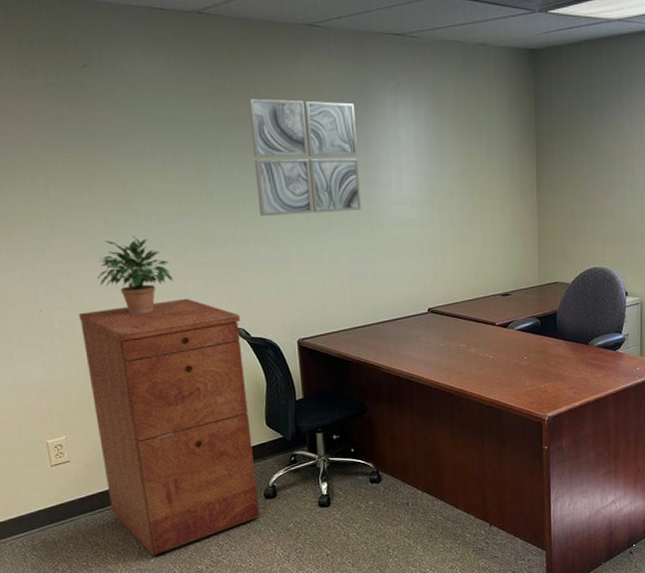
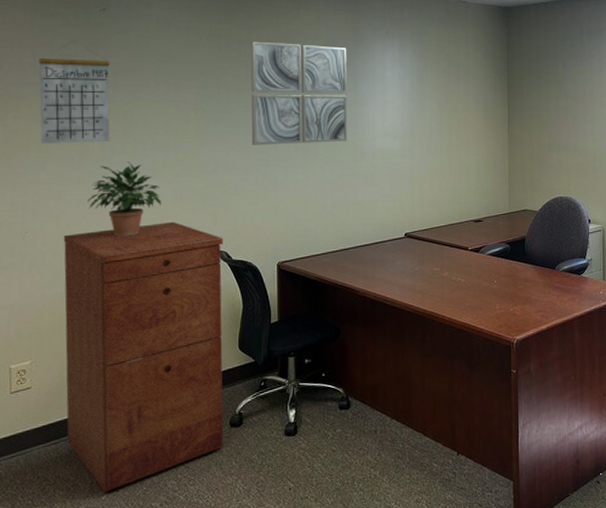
calendar: none [25,103,111,219] -> present [39,41,110,145]

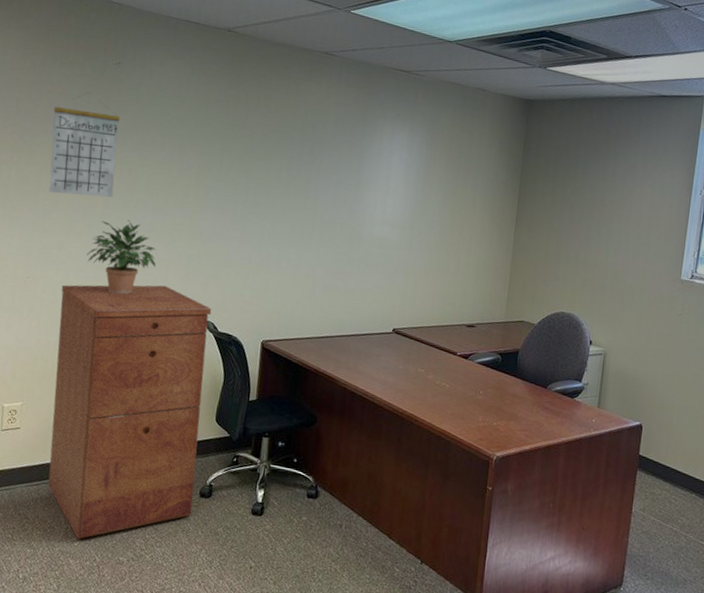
wall art: present [250,41,348,145] -> none [249,110,355,225]

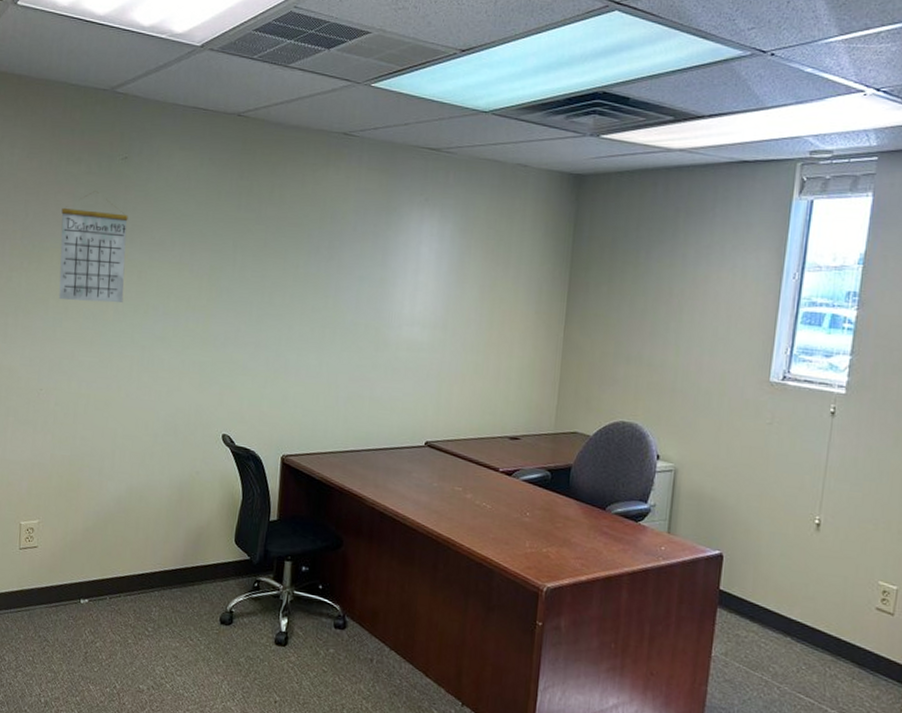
filing cabinet: present [48,284,212,539] -> none [66,395,228,665]
potted plant: present [87,220,156,295] -> none [98,326,169,406]

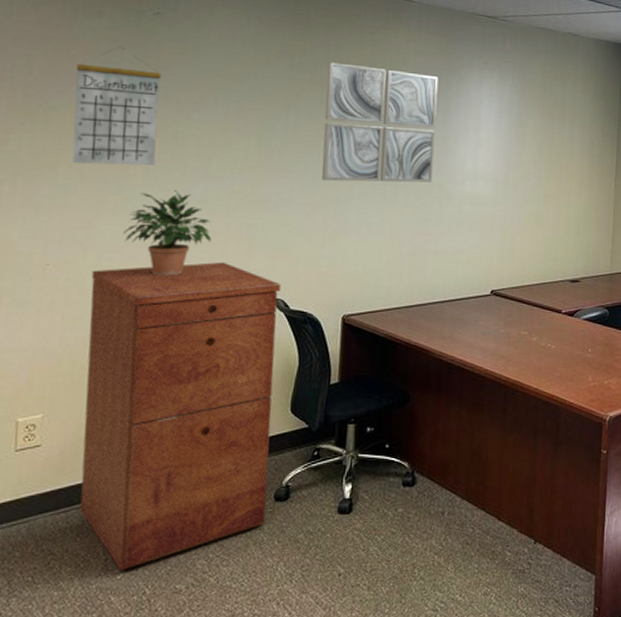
filing cabinet: none [66,395,228,665] -> present [79,261,282,571]
potted plant: none [98,326,169,406] -> present [123,190,211,276]
wall art: none [265,202,378,326] -> present [321,62,439,183]

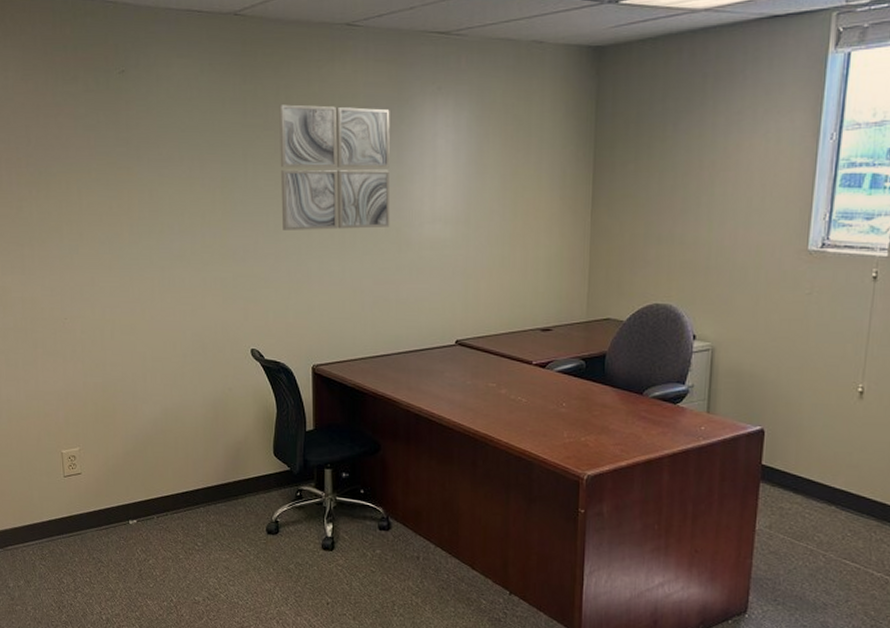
calendar: present [72,46,162,166] -> none [64,109,137,226]
filing cabinet: present [79,261,282,571] -> none [99,314,261,581]
potted plant: present [123,190,211,276] -> none [120,247,191,328]

